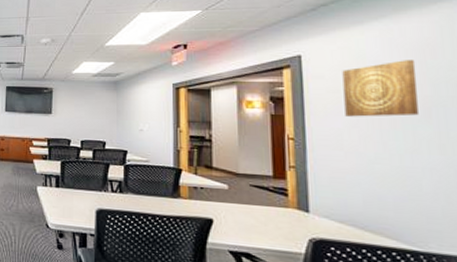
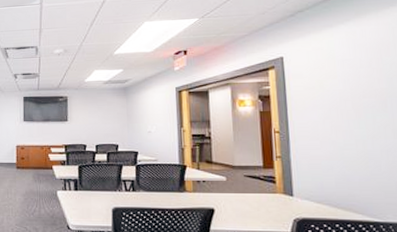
wall art: present [342,60,418,117] -> none [317,58,377,110]

